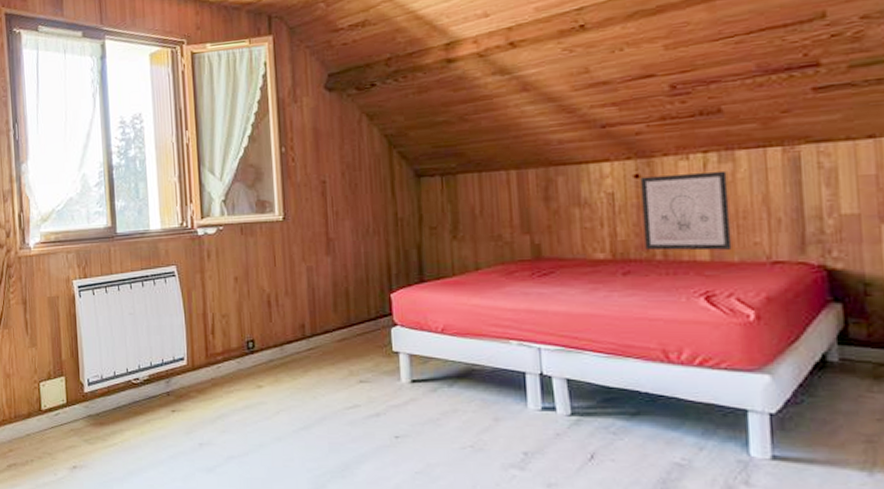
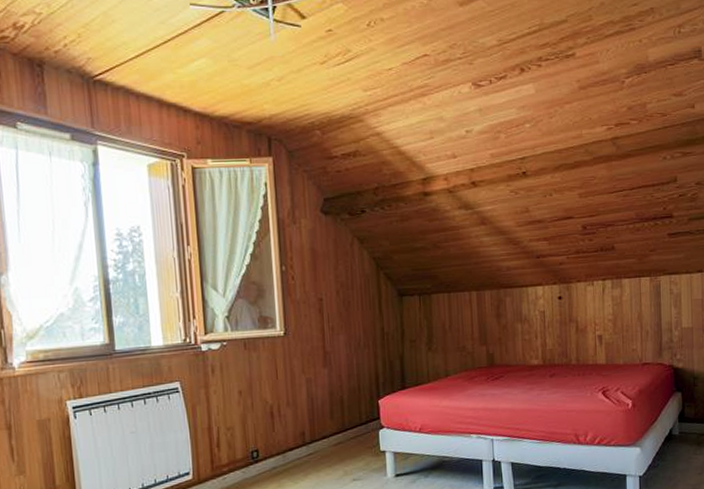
wall art: present [640,170,732,251] -> none [562,294,619,357]

